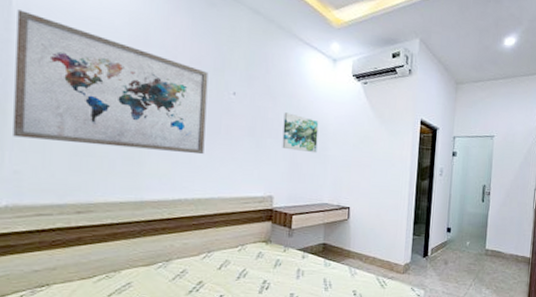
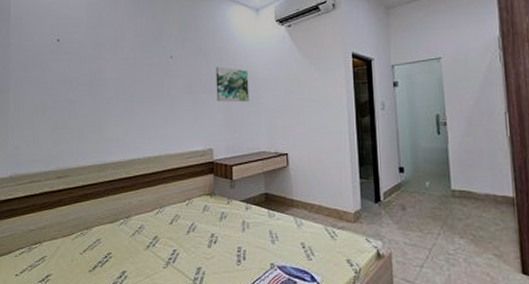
wall art: present [13,10,209,155] -> none [14,19,150,119]

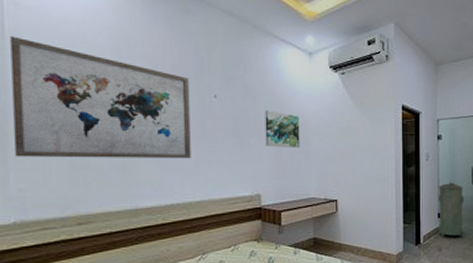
wall art: none [14,19,150,119] -> present [10,36,191,159]
trash can: none [398,132,432,195] -> present [438,182,465,238]

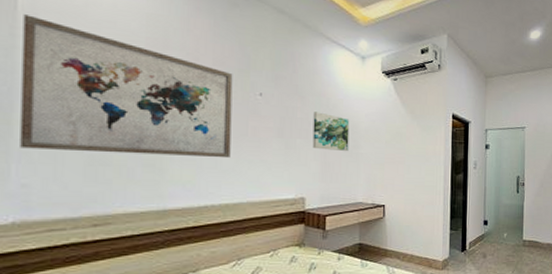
trash can: present [438,182,465,238] -> none [485,190,509,245]

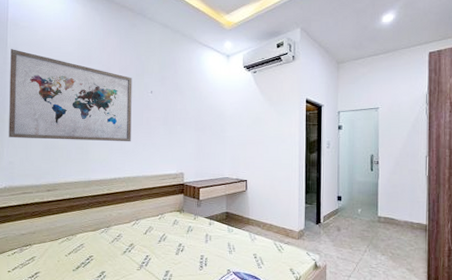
wall art: present [312,111,350,152] -> none [189,103,218,135]

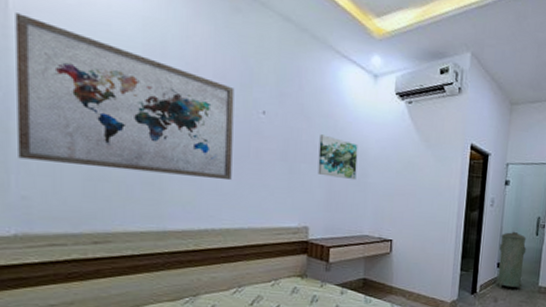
wall art: none [189,103,218,135] -> present [317,134,358,180]
trash can: none [338,168,363,220] -> present [497,231,527,290]

